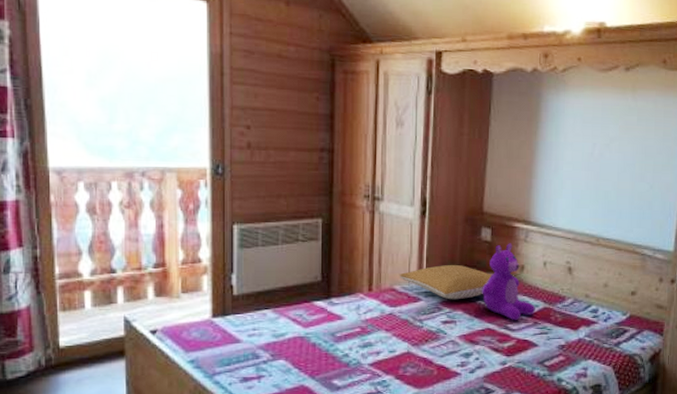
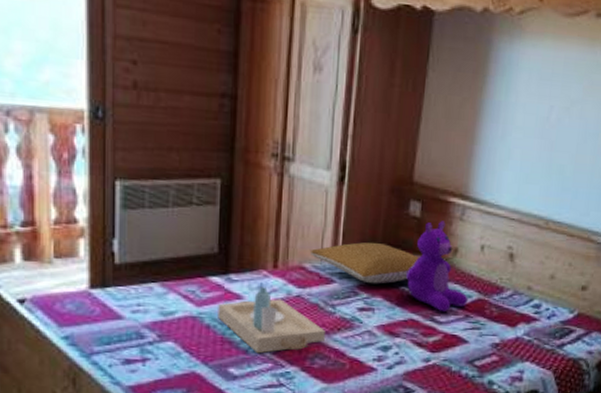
serving tray: none [322,308,415,366] -> present [218,287,325,354]

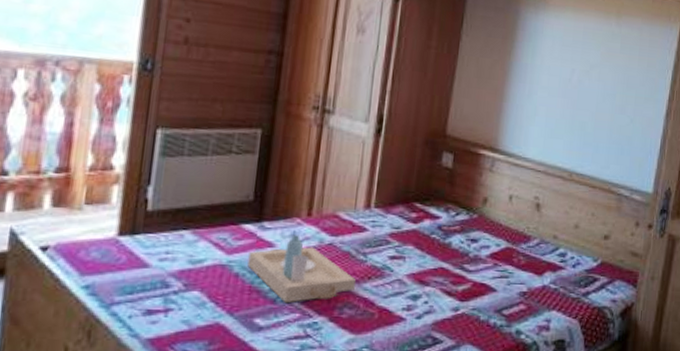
pillow: present [311,242,419,284] -> none [345,191,450,233]
teddy bear: present [406,221,468,312] -> none [437,171,497,261]

